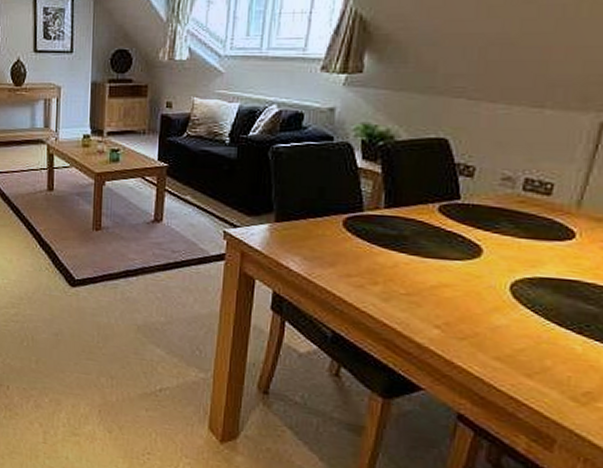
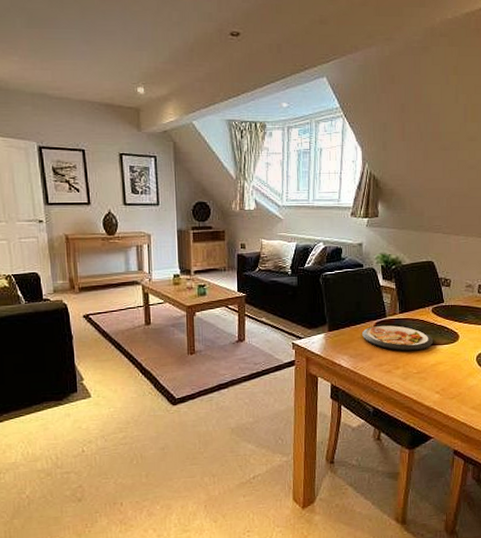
dish: none [324,221,438,263] -> present [362,324,434,351]

